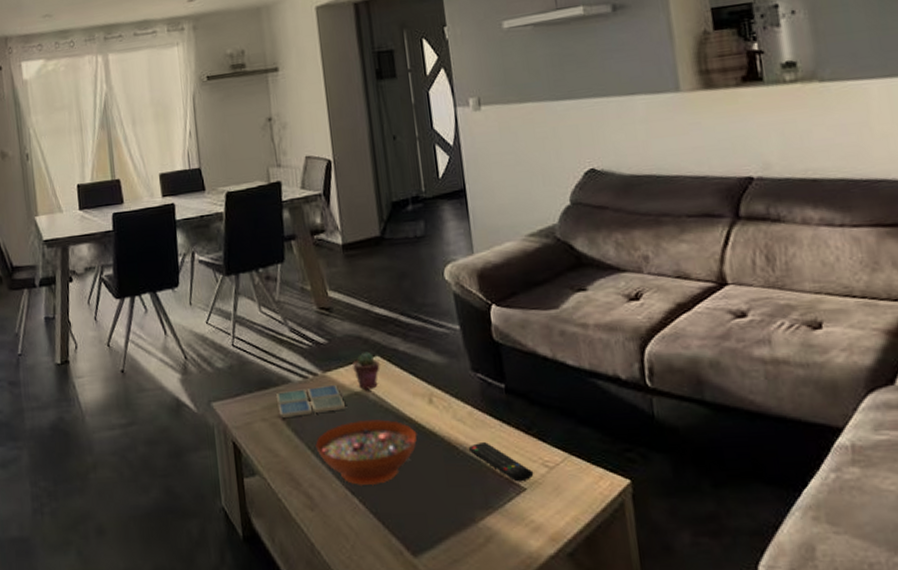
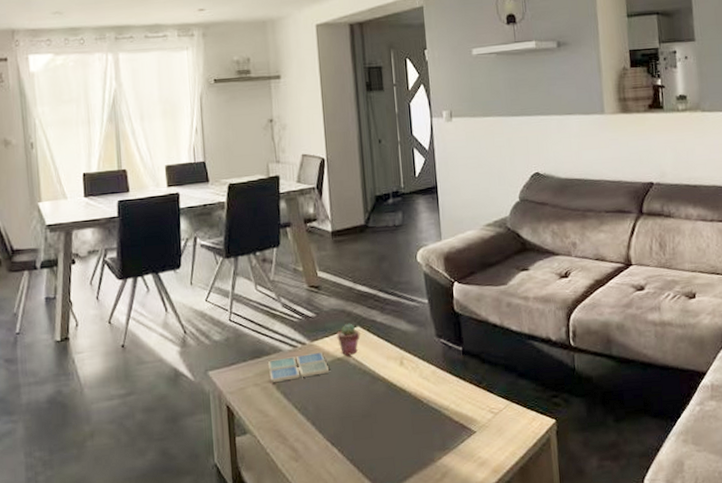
decorative bowl: present [315,419,417,485] -> none [301,380,389,437]
remote control: present [468,441,534,482] -> none [431,394,482,427]

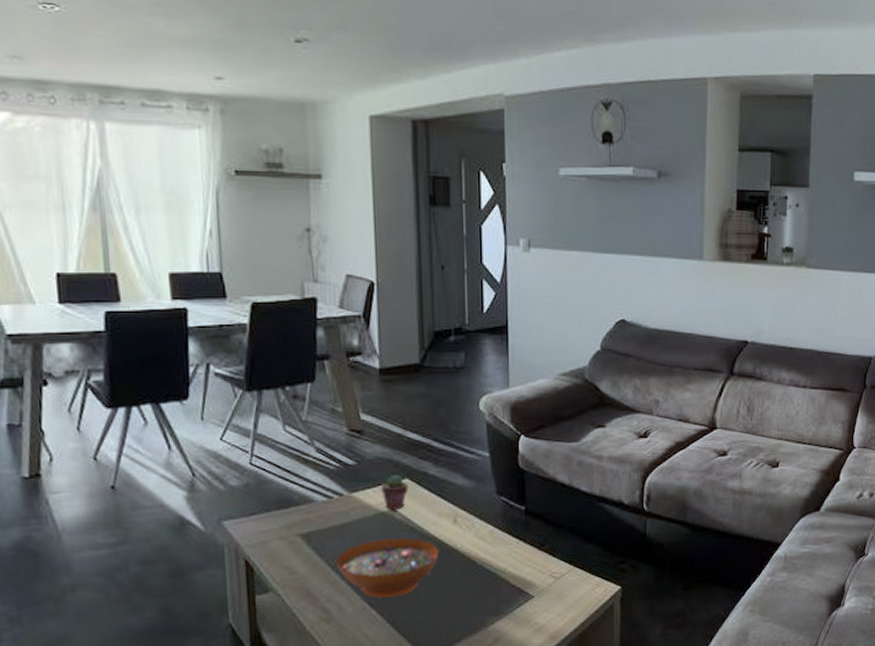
drink coaster: present [268,352,330,382] -> none [297,504,371,536]
decorative bowl: none [301,380,389,437] -> present [336,538,440,598]

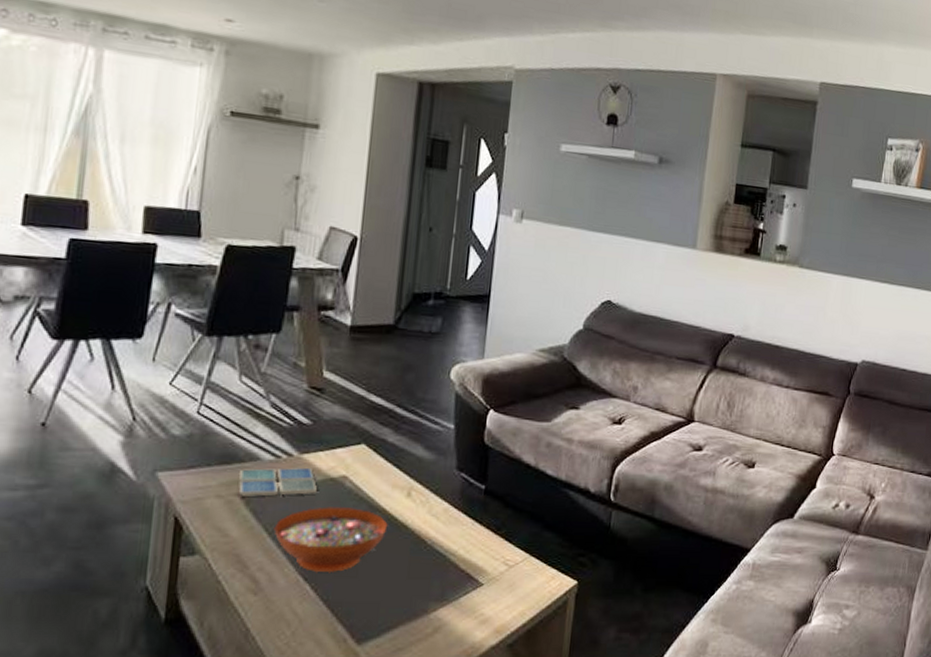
drink coaster: none [297,504,371,536] -> present [238,467,318,496]
potted succulent: present [381,474,409,510] -> none [334,438,365,477]

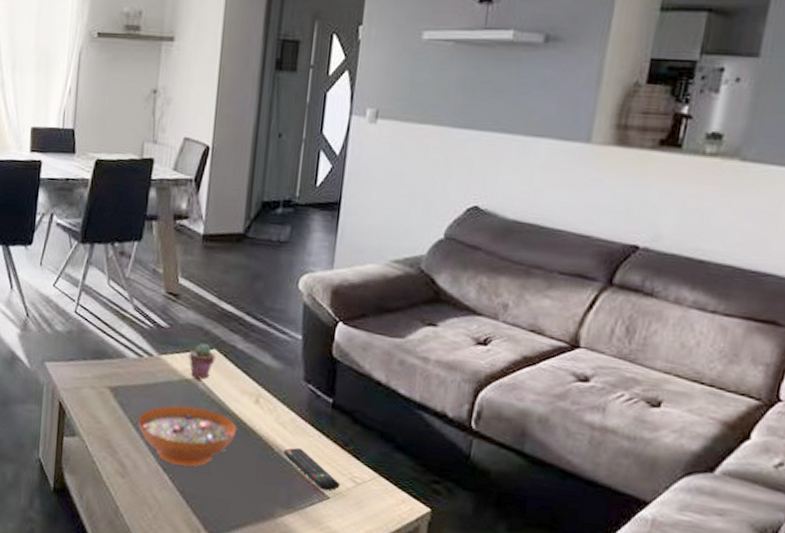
drink coaster: present [238,467,318,496] -> none [108,364,175,393]
potted succulent: none [334,438,365,477] -> present [189,343,216,379]
remote control: none [436,537,494,578] -> present [283,447,341,491]

